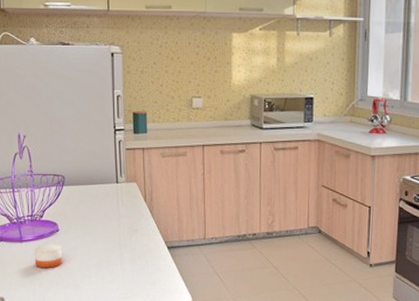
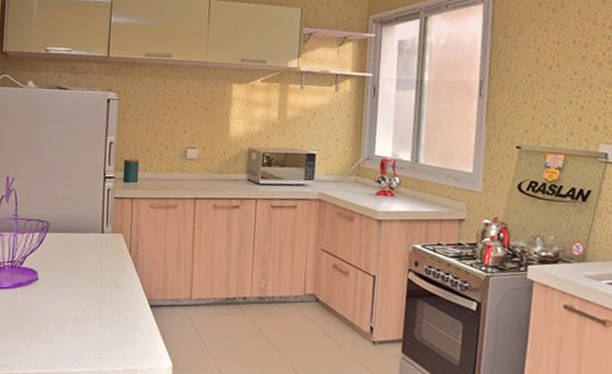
candle: present [34,242,62,268] -> none [10,291,40,319]

